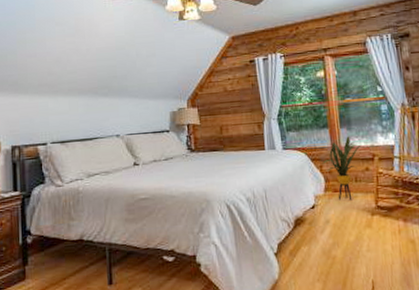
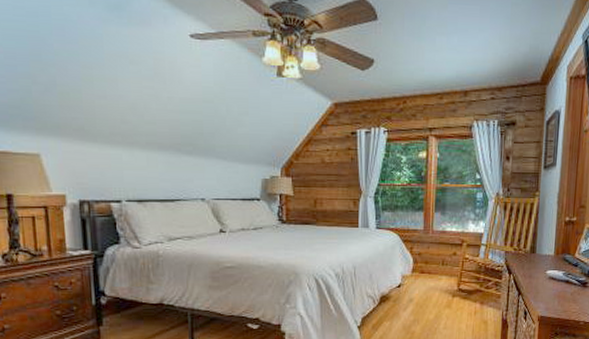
house plant: present [322,136,363,201] -> none [413,220,454,282]

